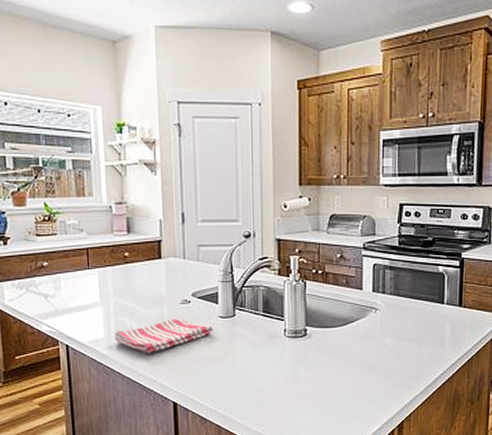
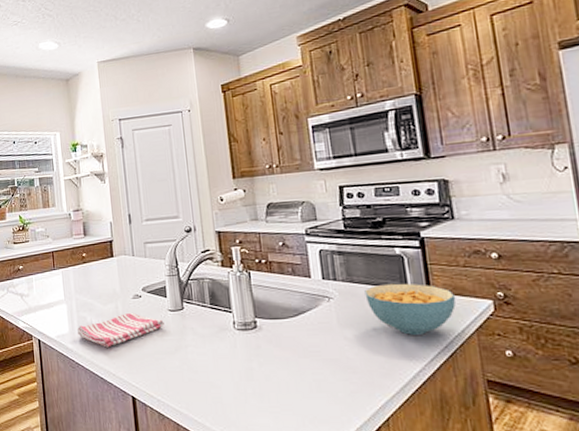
cereal bowl: none [407,298,480,343] -> present [364,283,456,335]

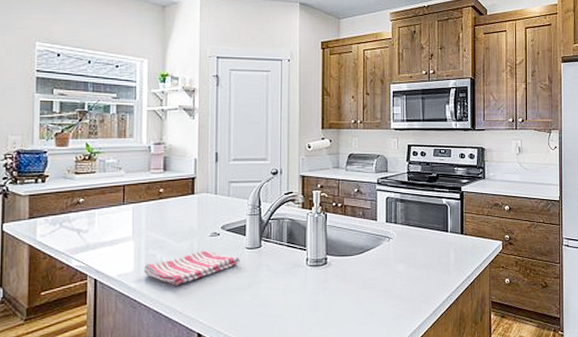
cereal bowl: present [364,283,456,335] -> none [417,227,479,268]

